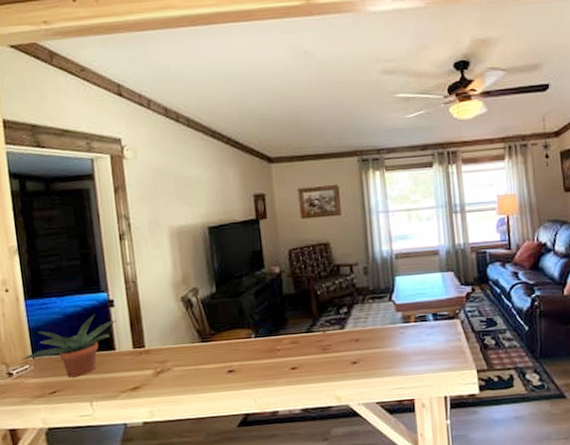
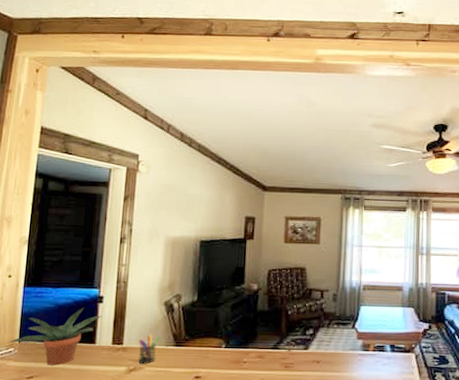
pen holder: none [161,333,185,365] -> present [139,334,161,364]

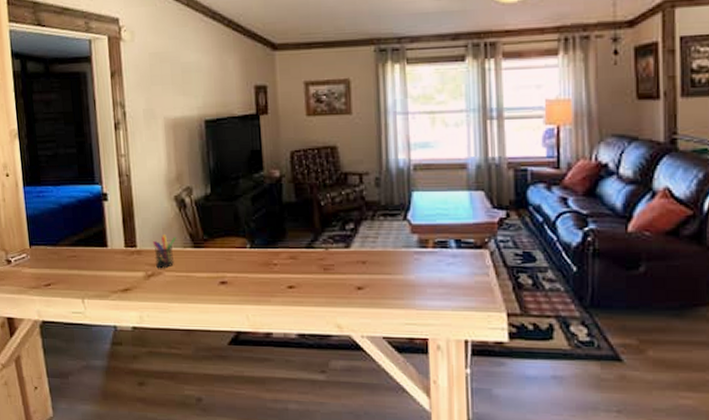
potted plant: present [8,308,103,365] -> none [19,207,110,272]

